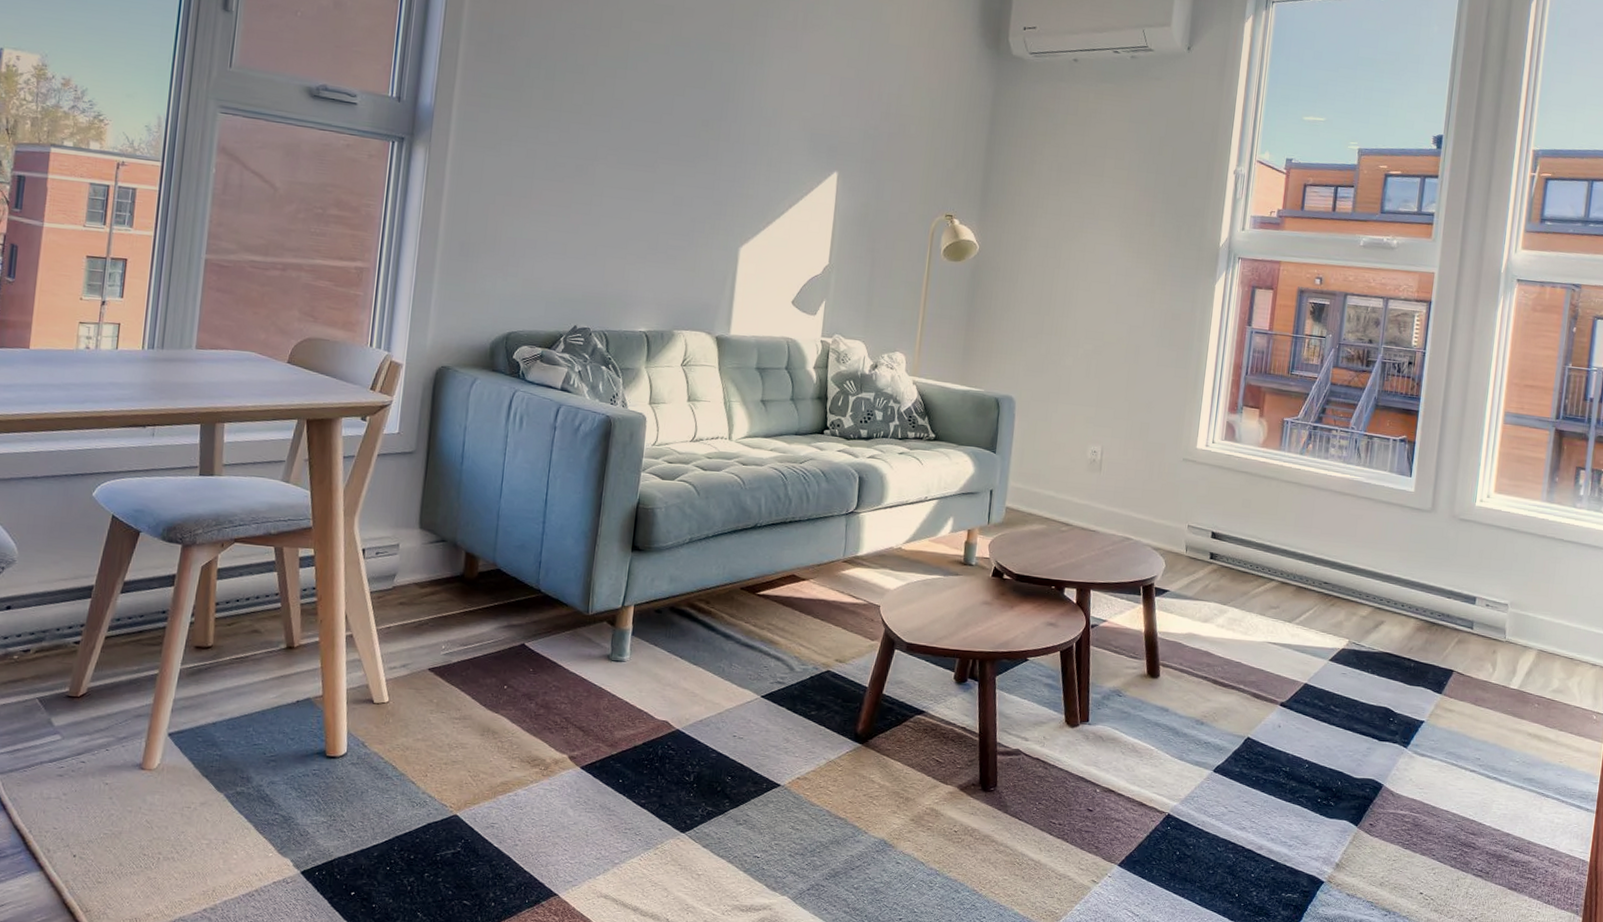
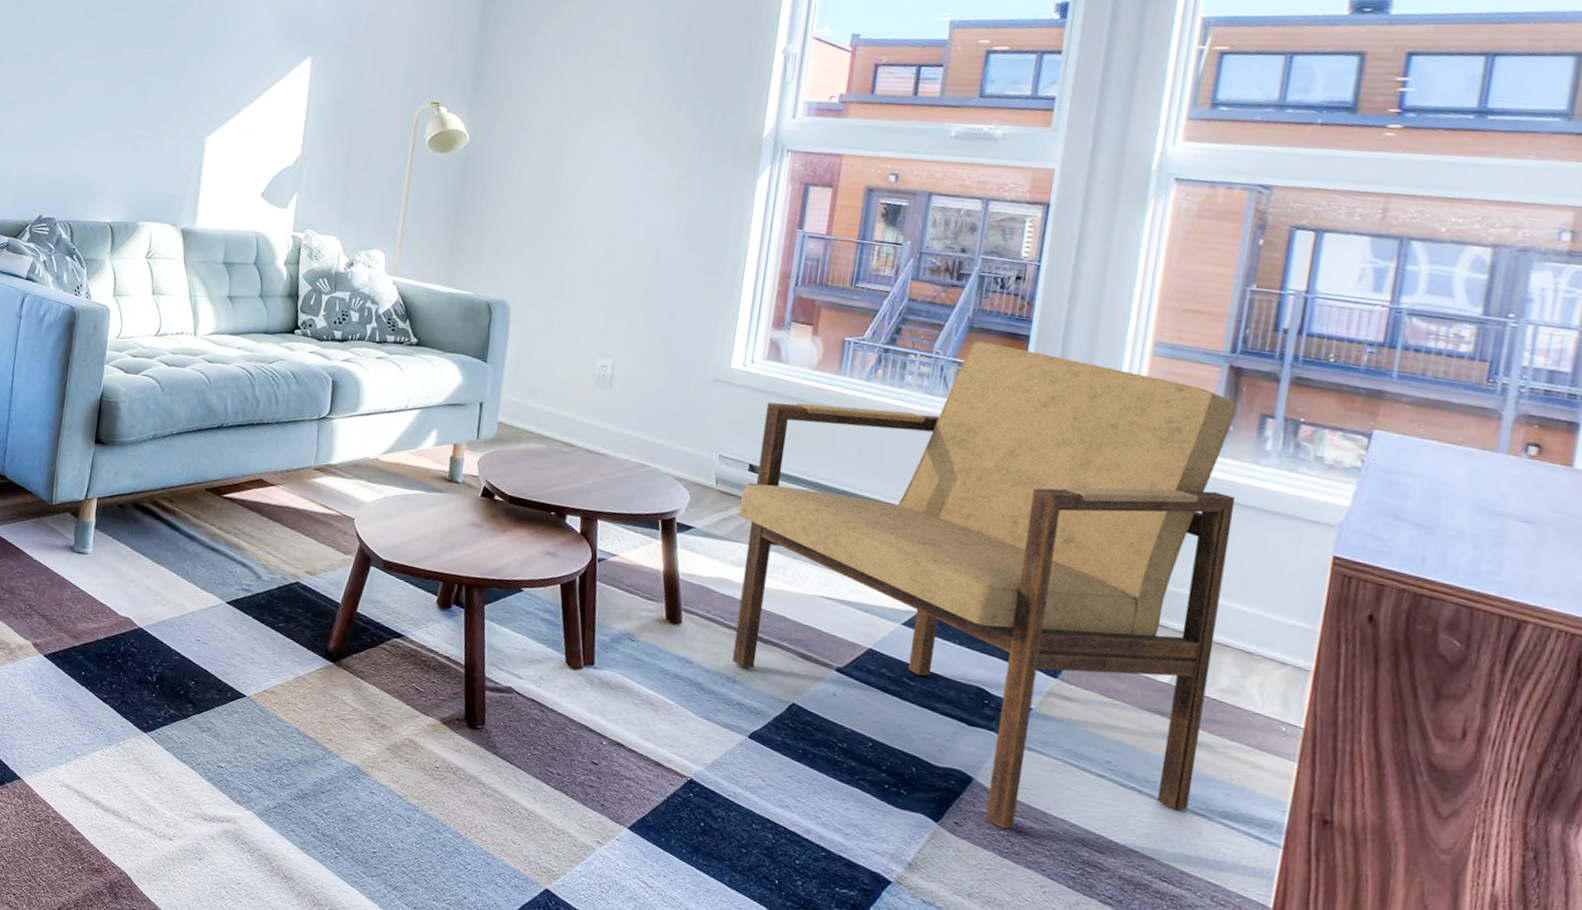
armchair: none [1200,417,1561,825] -> present [732,341,1238,830]

